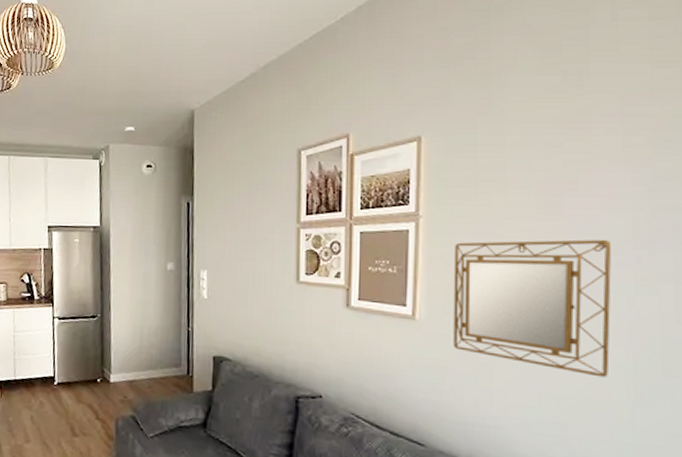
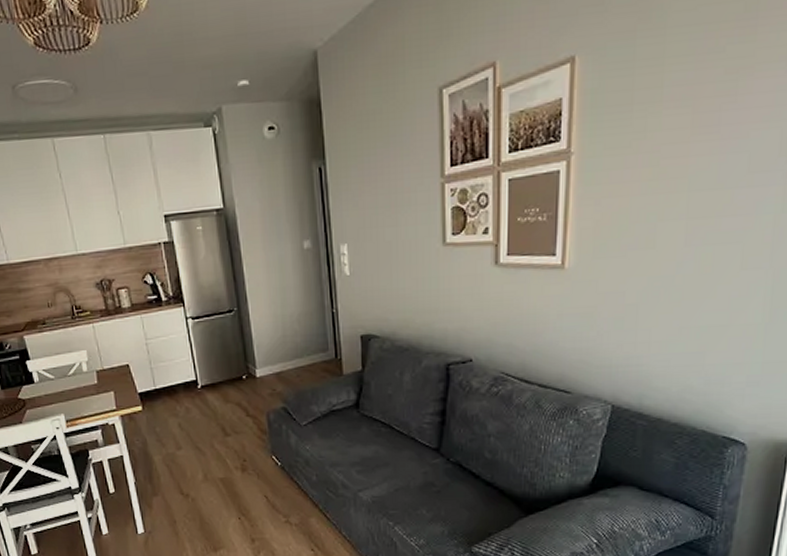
home mirror: present [453,239,611,378] -> none [601,156,763,303]

